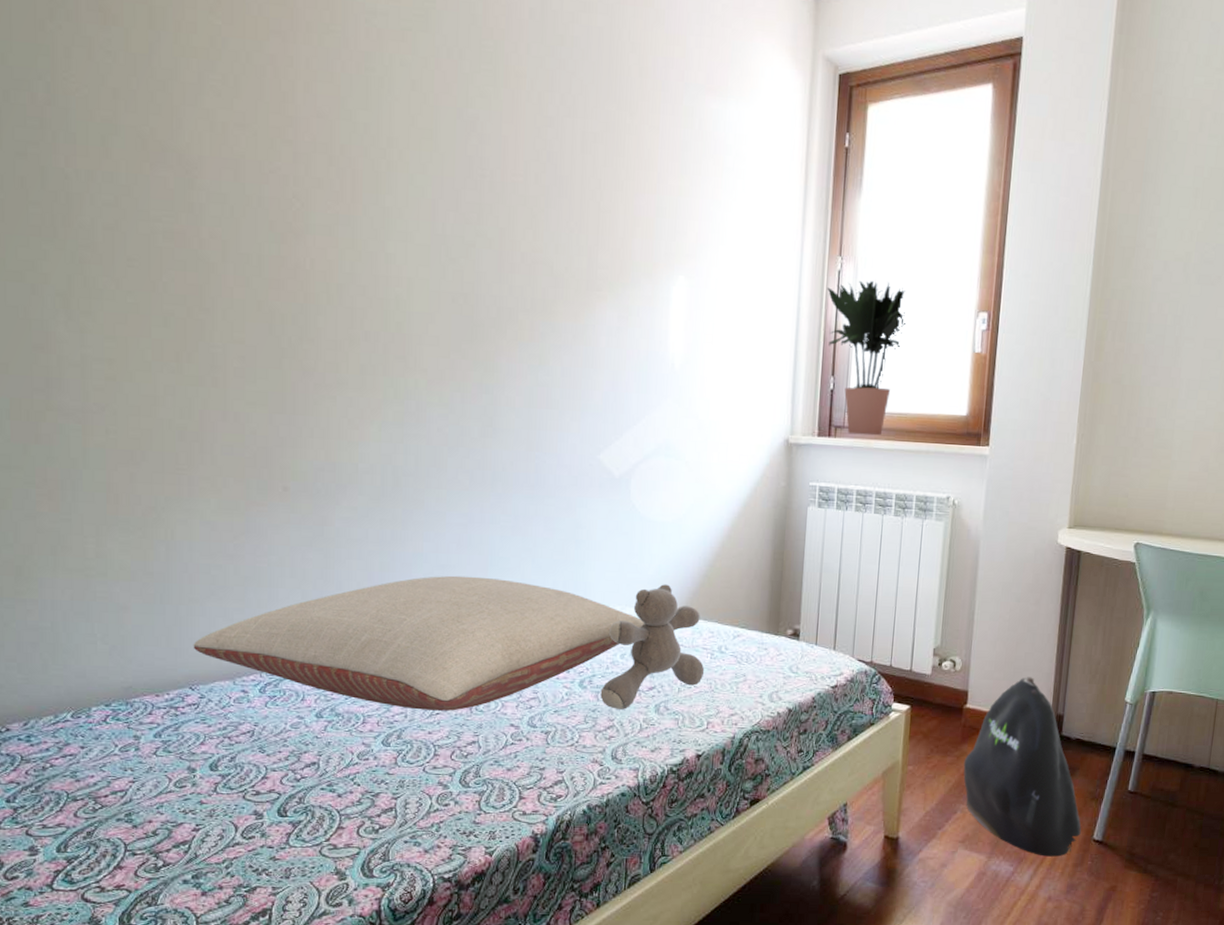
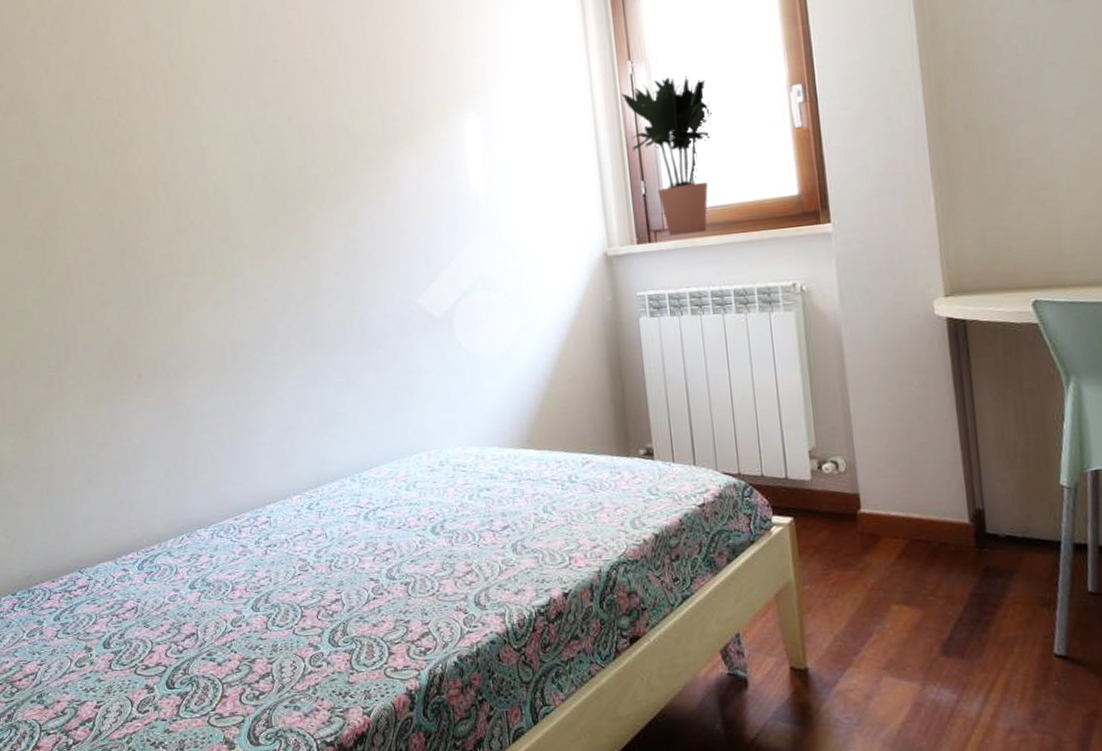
pillow: present [193,575,645,711] -> none [78,434,489,573]
stuffed bear: present [600,584,705,710] -> none [453,418,558,553]
backpack: present [963,677,1082,857] -> none [869,469,1036,679]

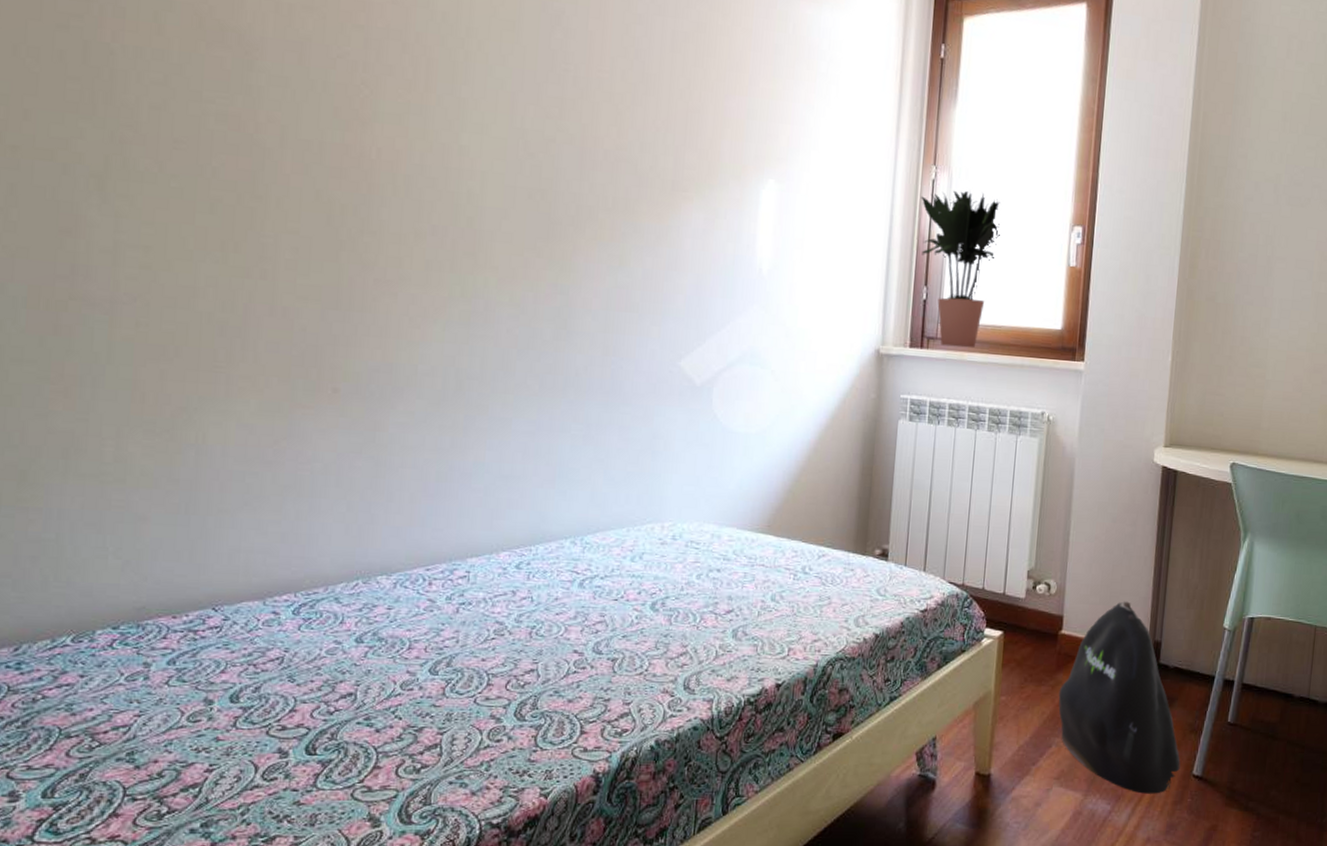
backpack: none [869,469,1036,679] -> present [1058,601,1181,794]

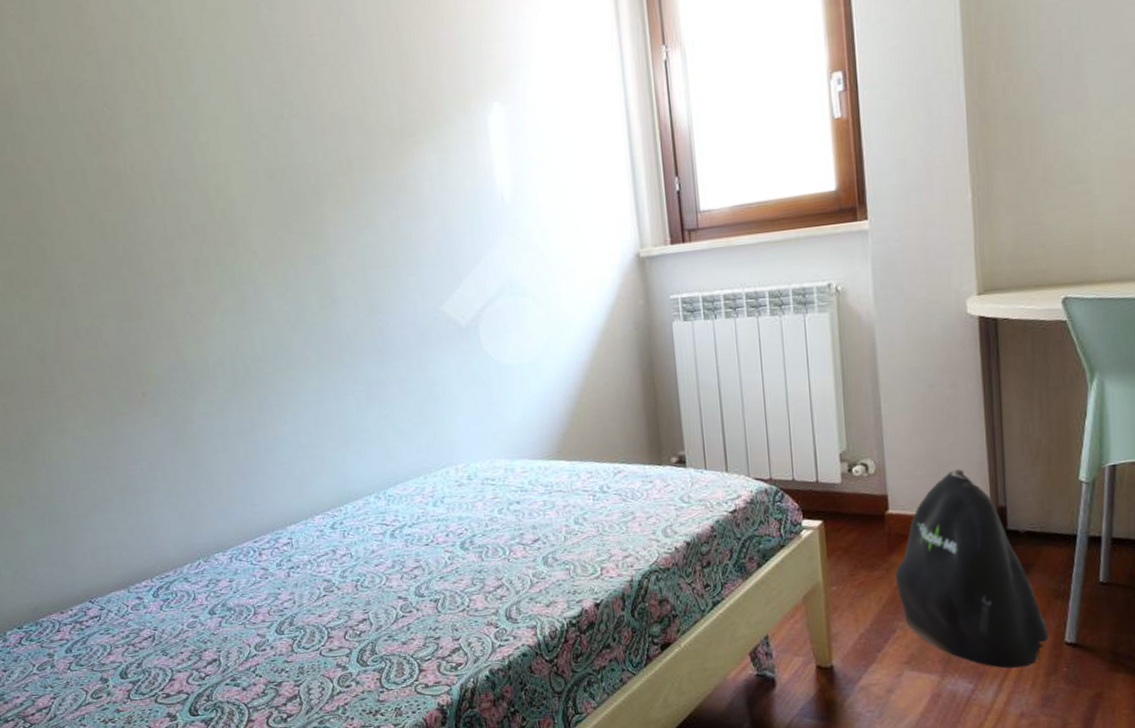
potted plant: present [921,190,1000,348] -> none [655,62,749,236]

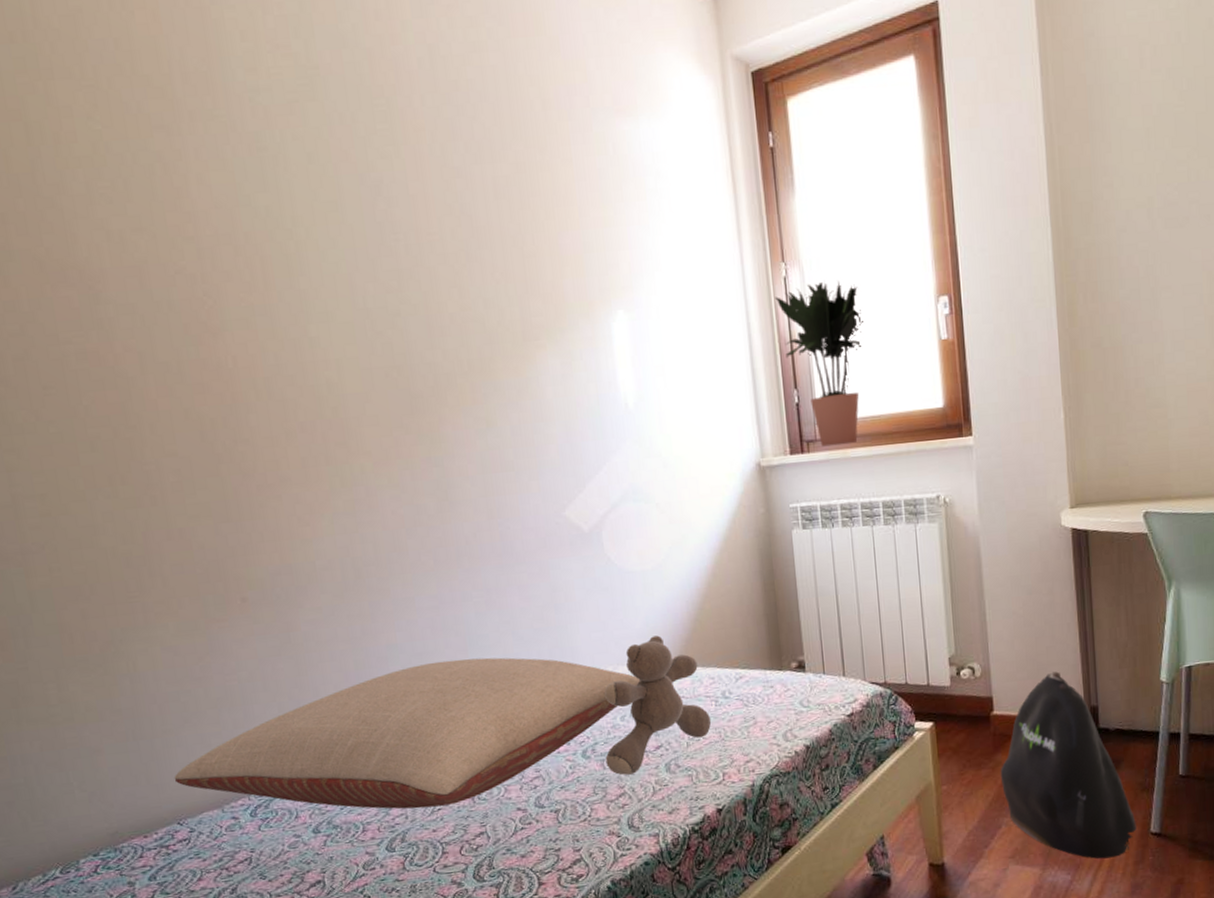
pillow: none [85,450,518,594] -> present [174,657,641,809]
stuffed bear: none [481,429,589,567] -> present [604,635,712,775]
potted plant: none [655,62,749,236] -> present [775,281,863,447]

